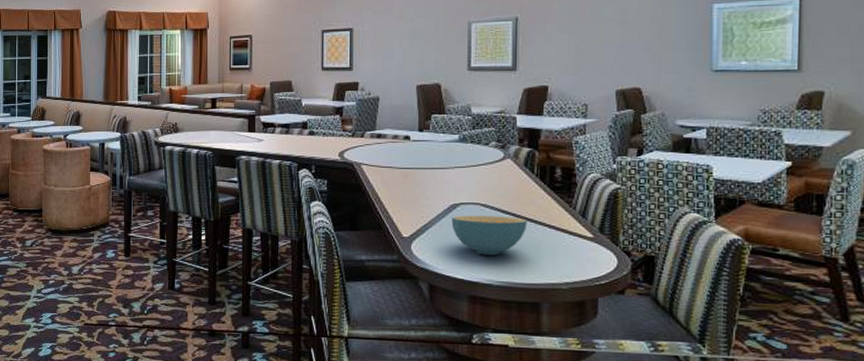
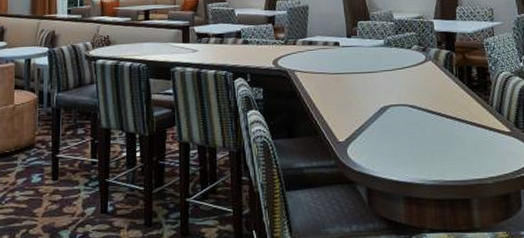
cereal bowl: present [451,215,528,255] -> none [383,115,452,155]

